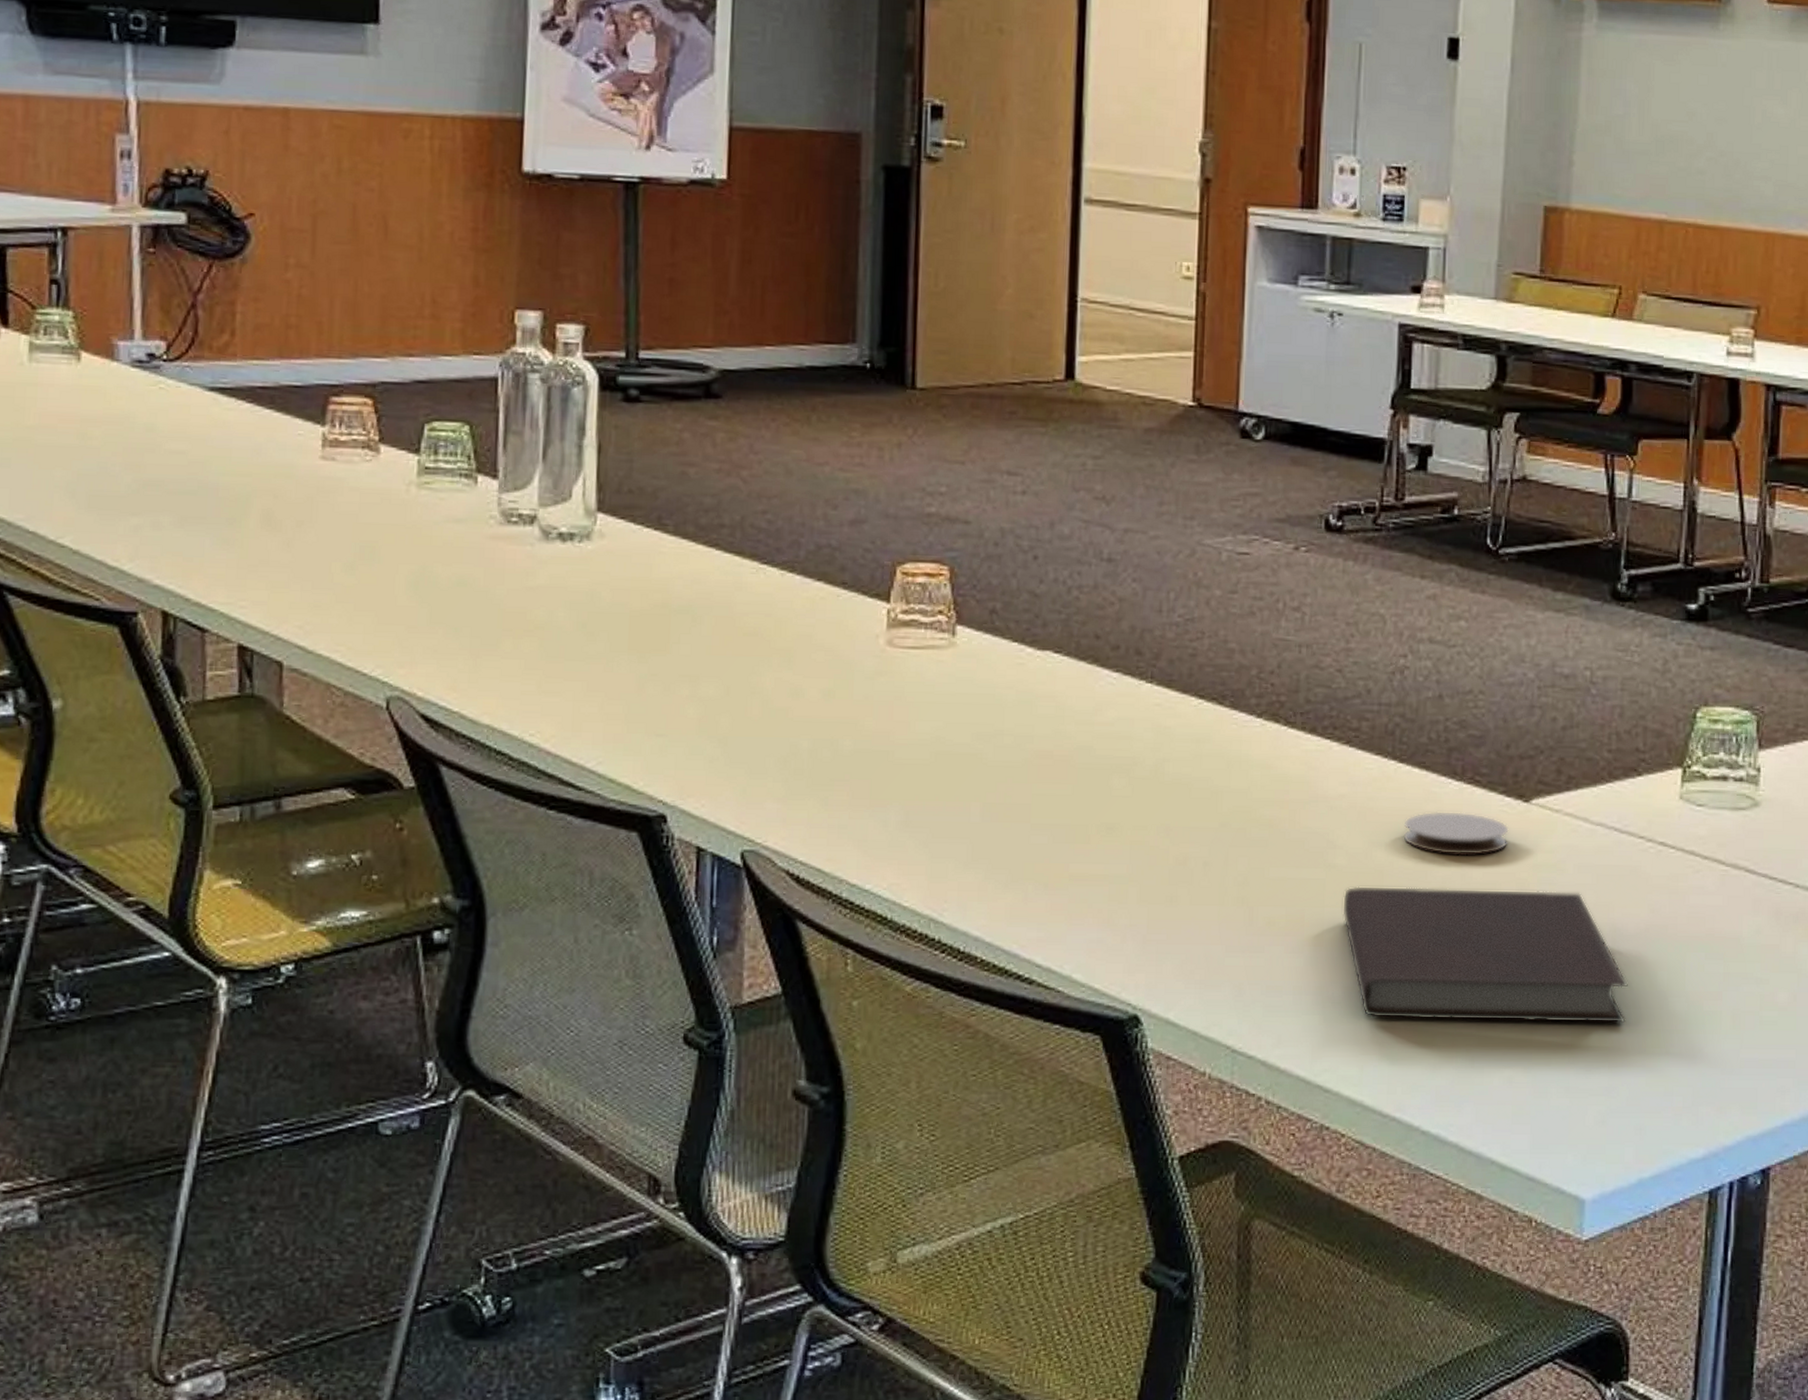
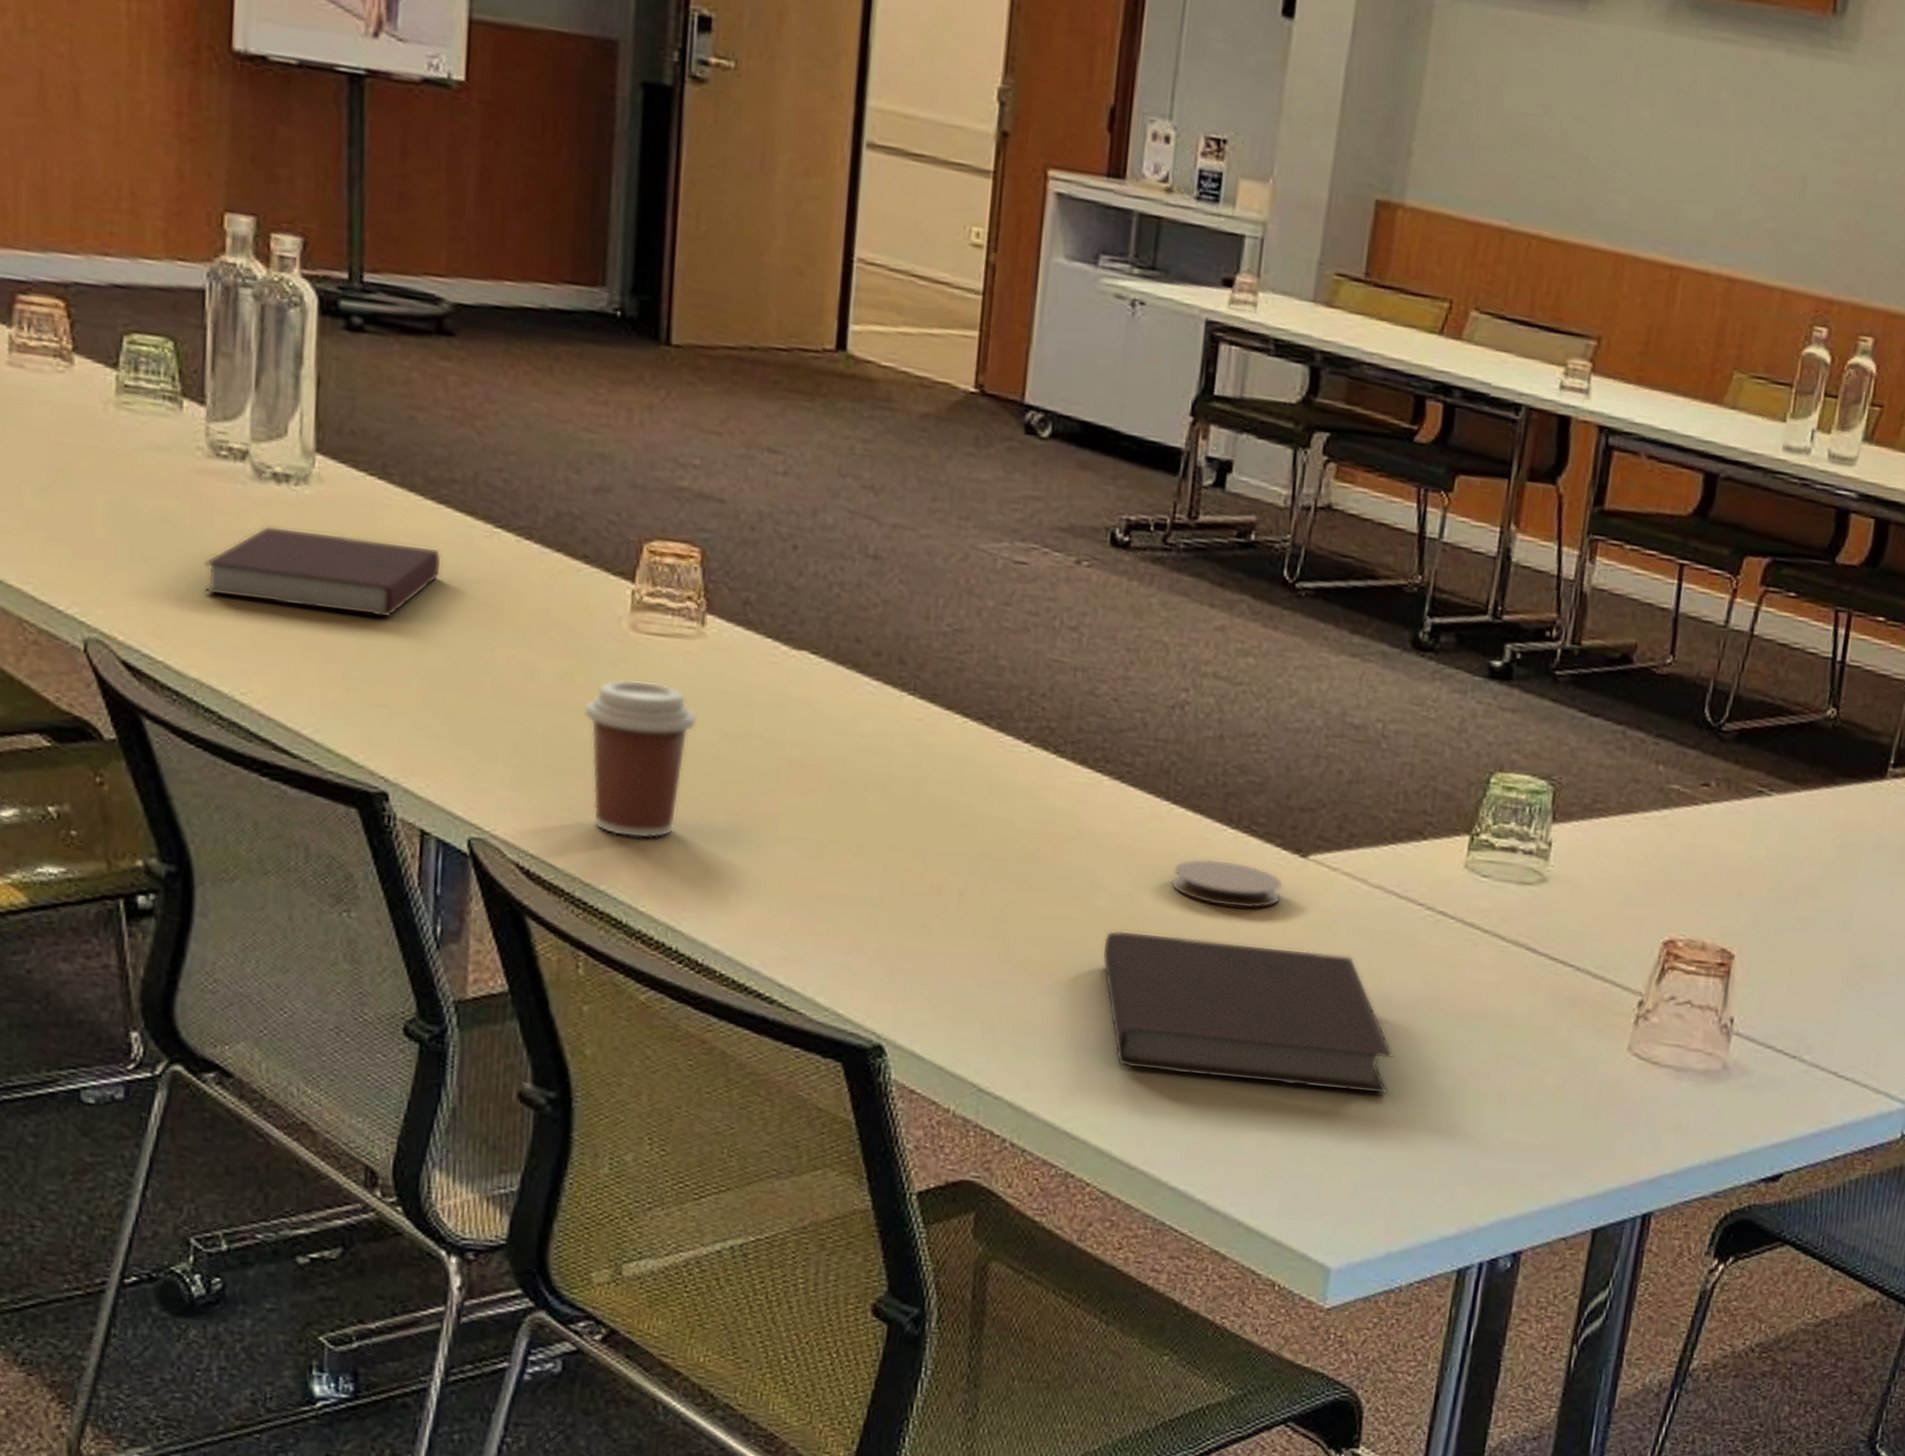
notebook: none [496,580,713,654] -> present [204,525,442,618]
coffee cup: none [846,691,951,838] -> present [583,679,697,839]

